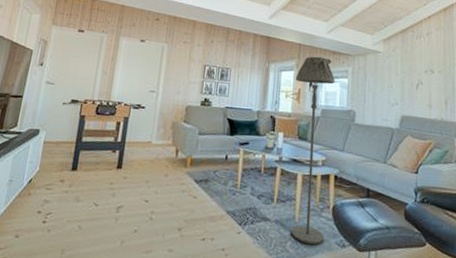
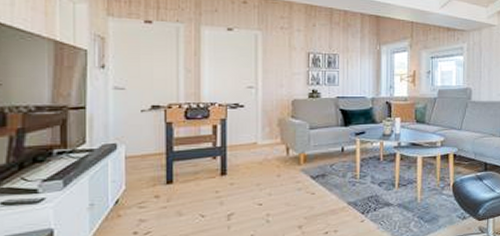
floor lamp: present [291,56,335,246] -> none [410,34,450,222]

